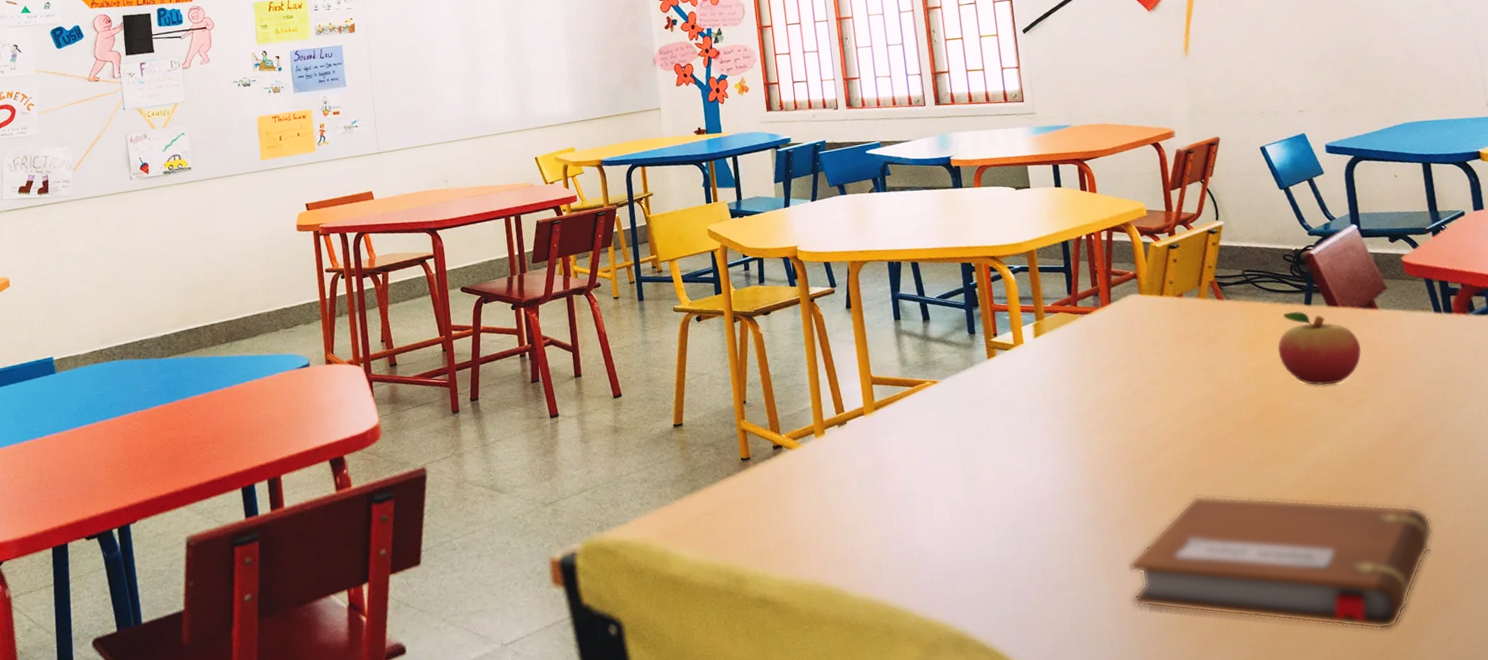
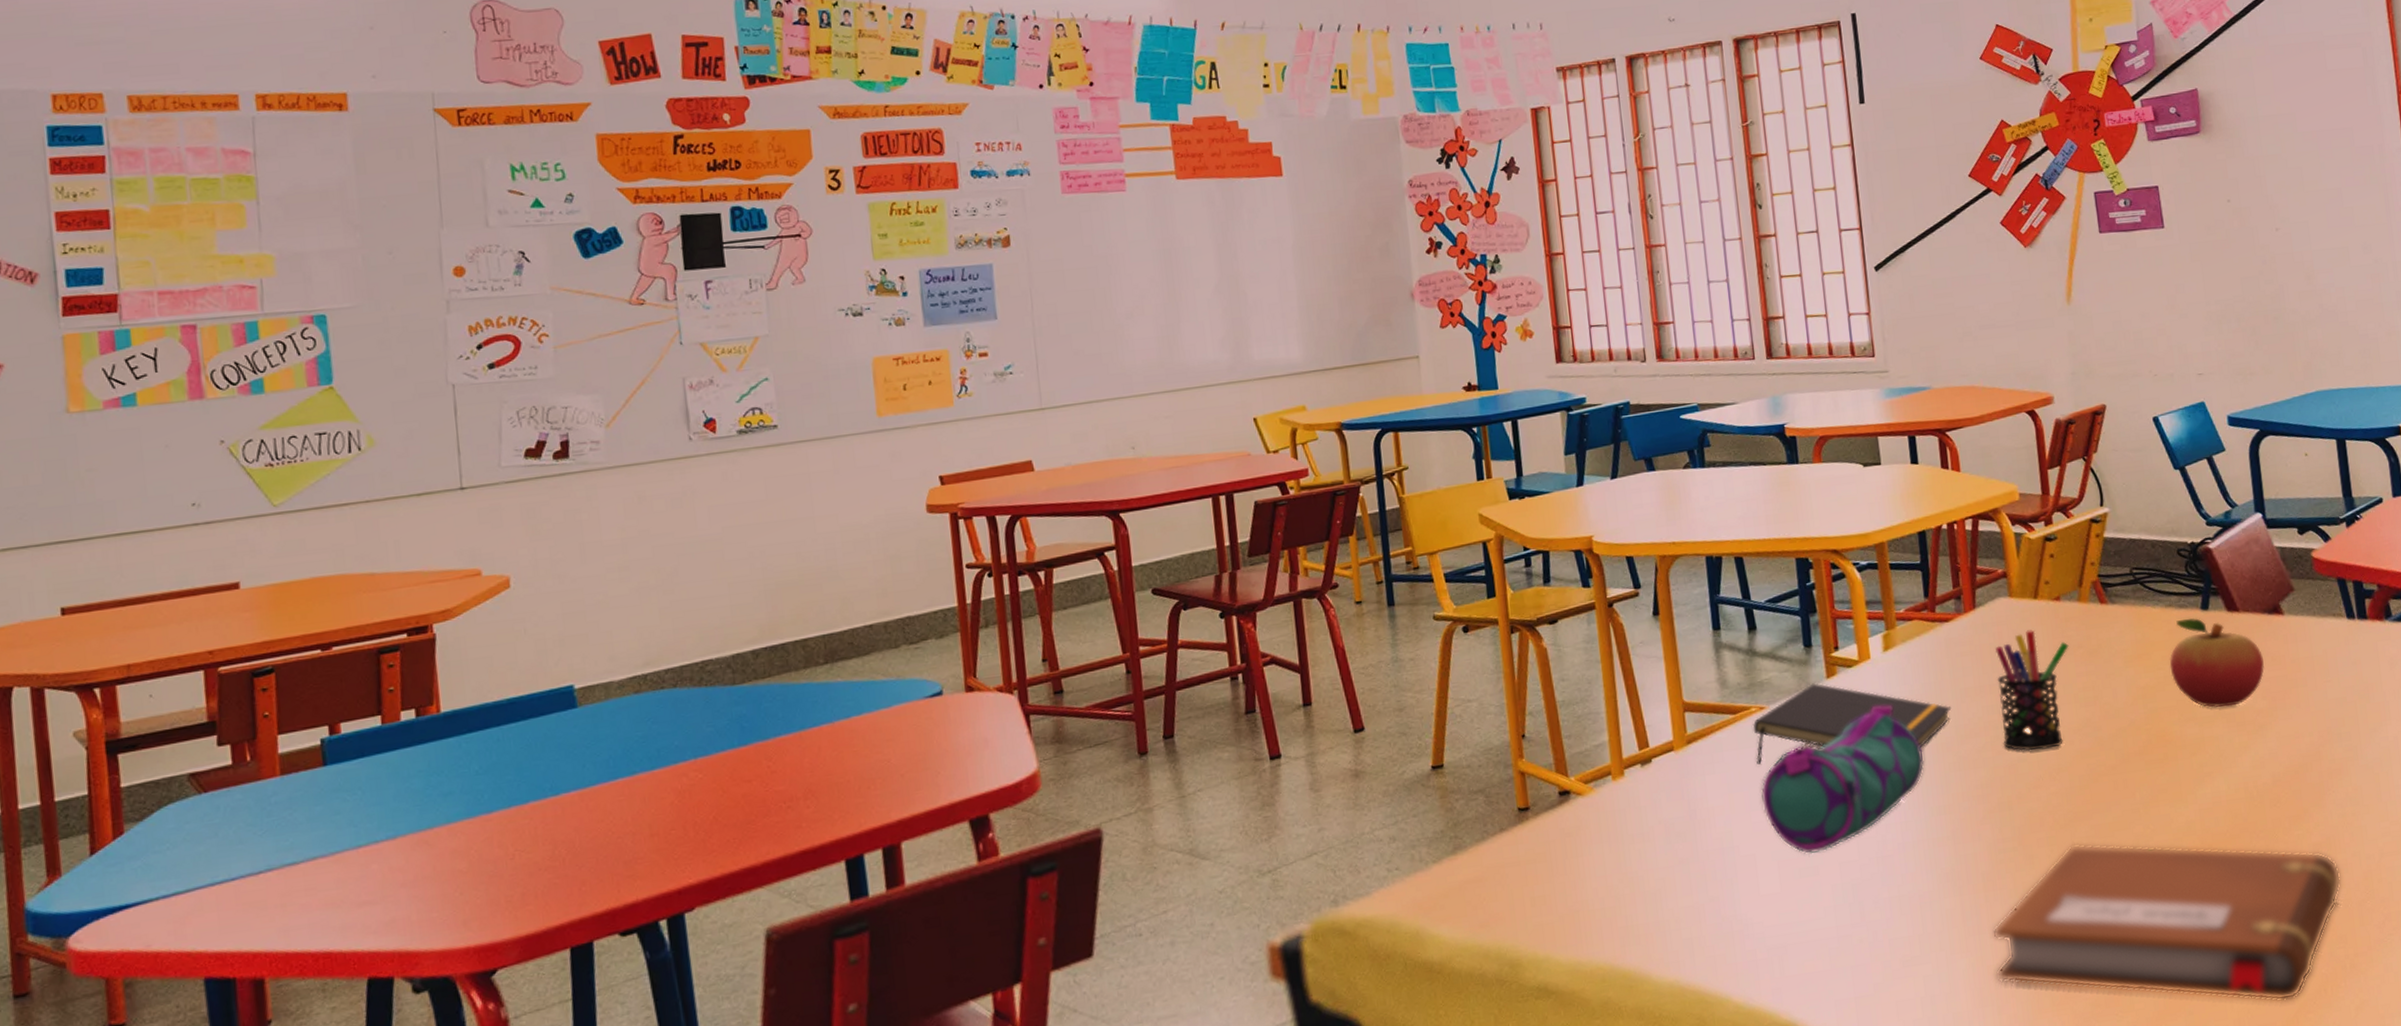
notepad: none [927,362,1092,427] -> present [1752,683,1952,765]
pencil case: none [935,380,1070,499] -> present [1761,705,1924,854]
pen holder: none [1128,320,1191,419] -> present [1995,629,2069,751]

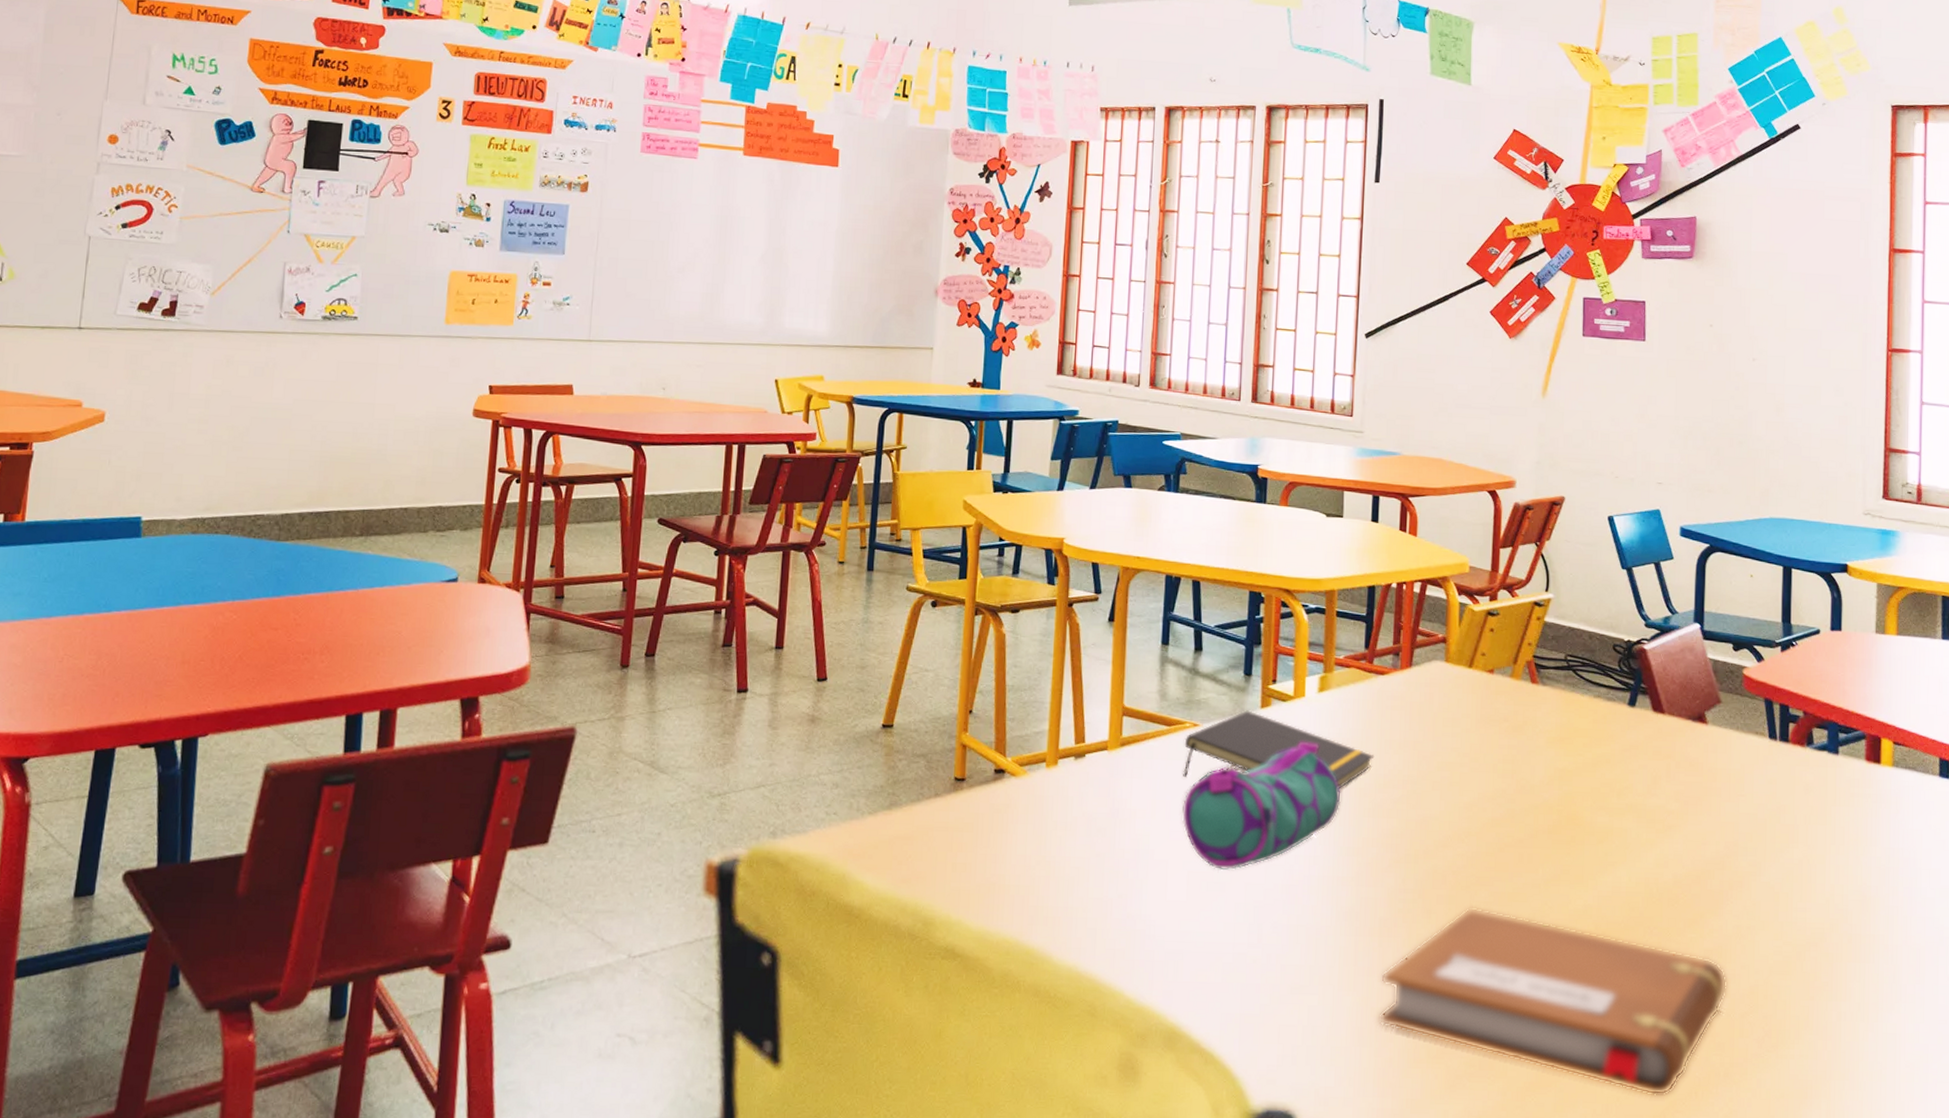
pen holder: present [1995,629,2069,751] -> none [1418,696,1496,812]
fruit: present [2169,617,2264,708] -> none [1589,711,1681,803]

